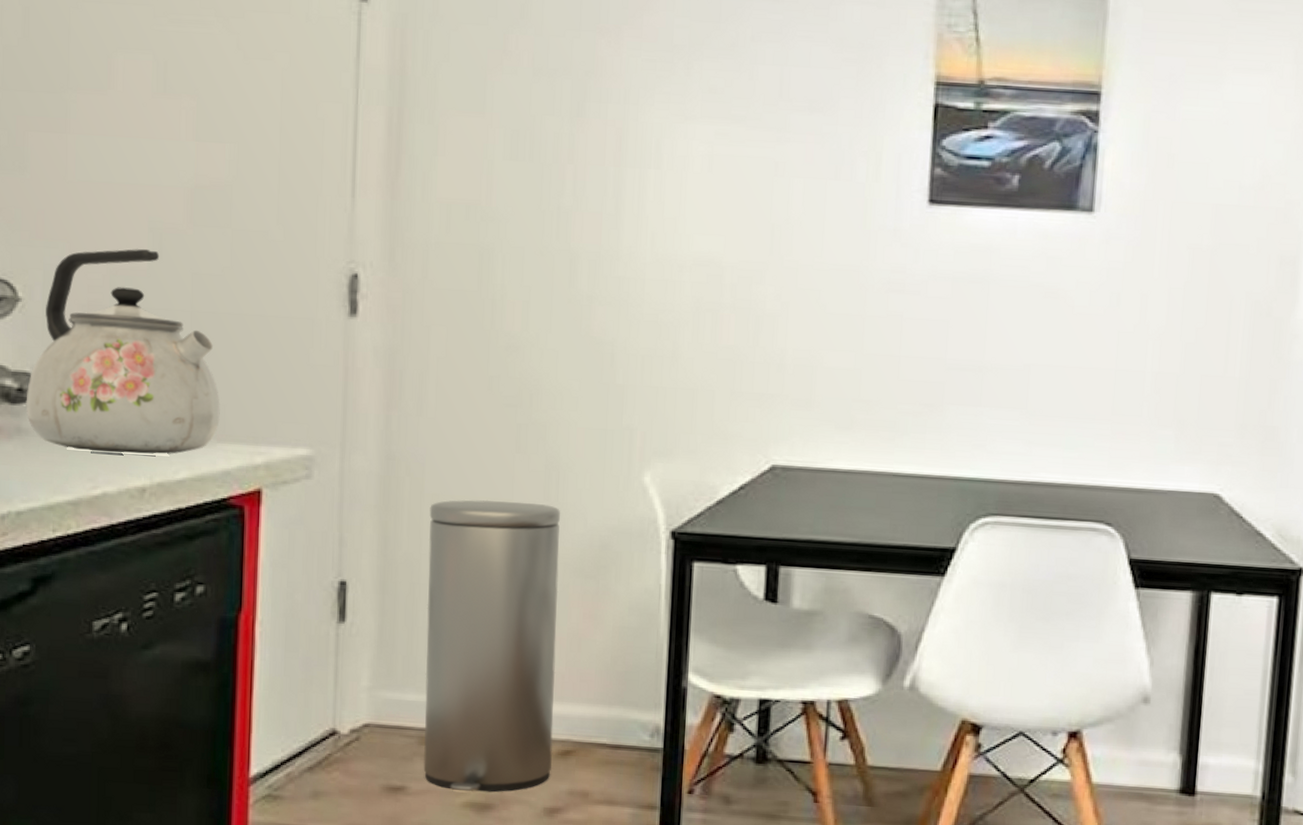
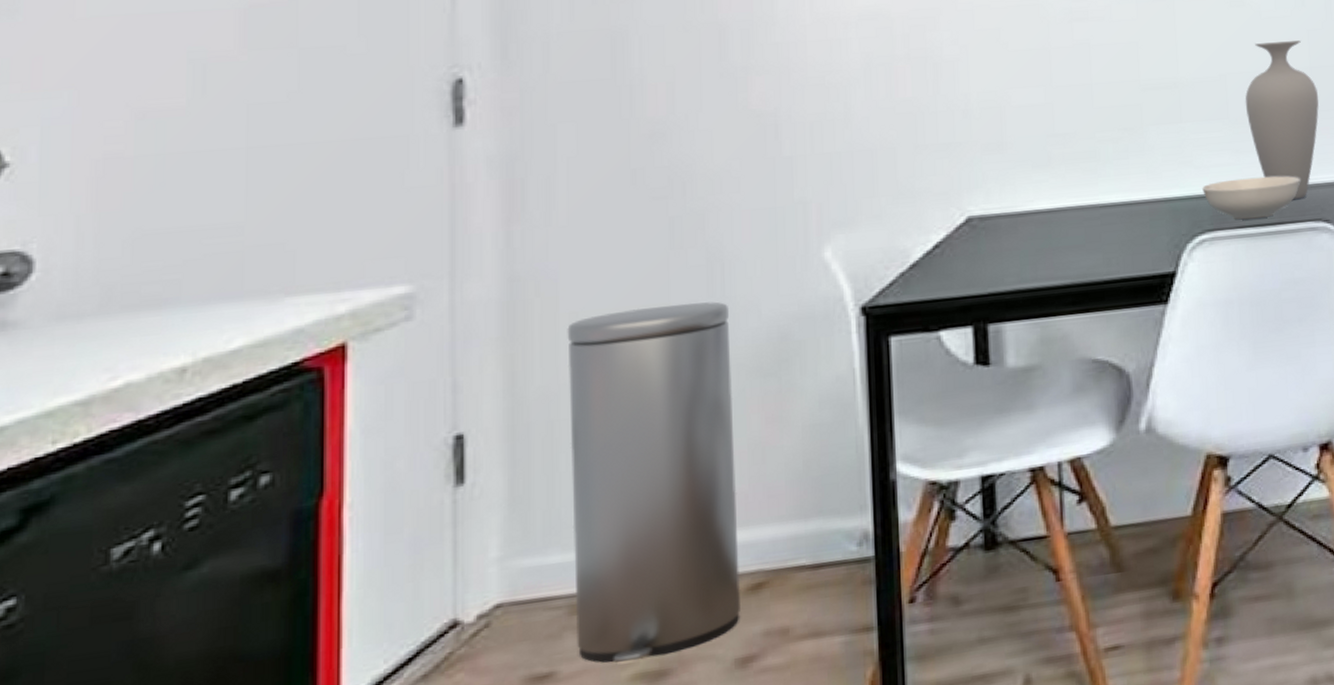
kettle: present [26,249,220,455] -> none [13,84,288,336]
bowl: none [991,469,1089,511] -> present [1201,176,1301,220]
vase: none [1045,338,1120,499] -> present [1245,40,1319,200]

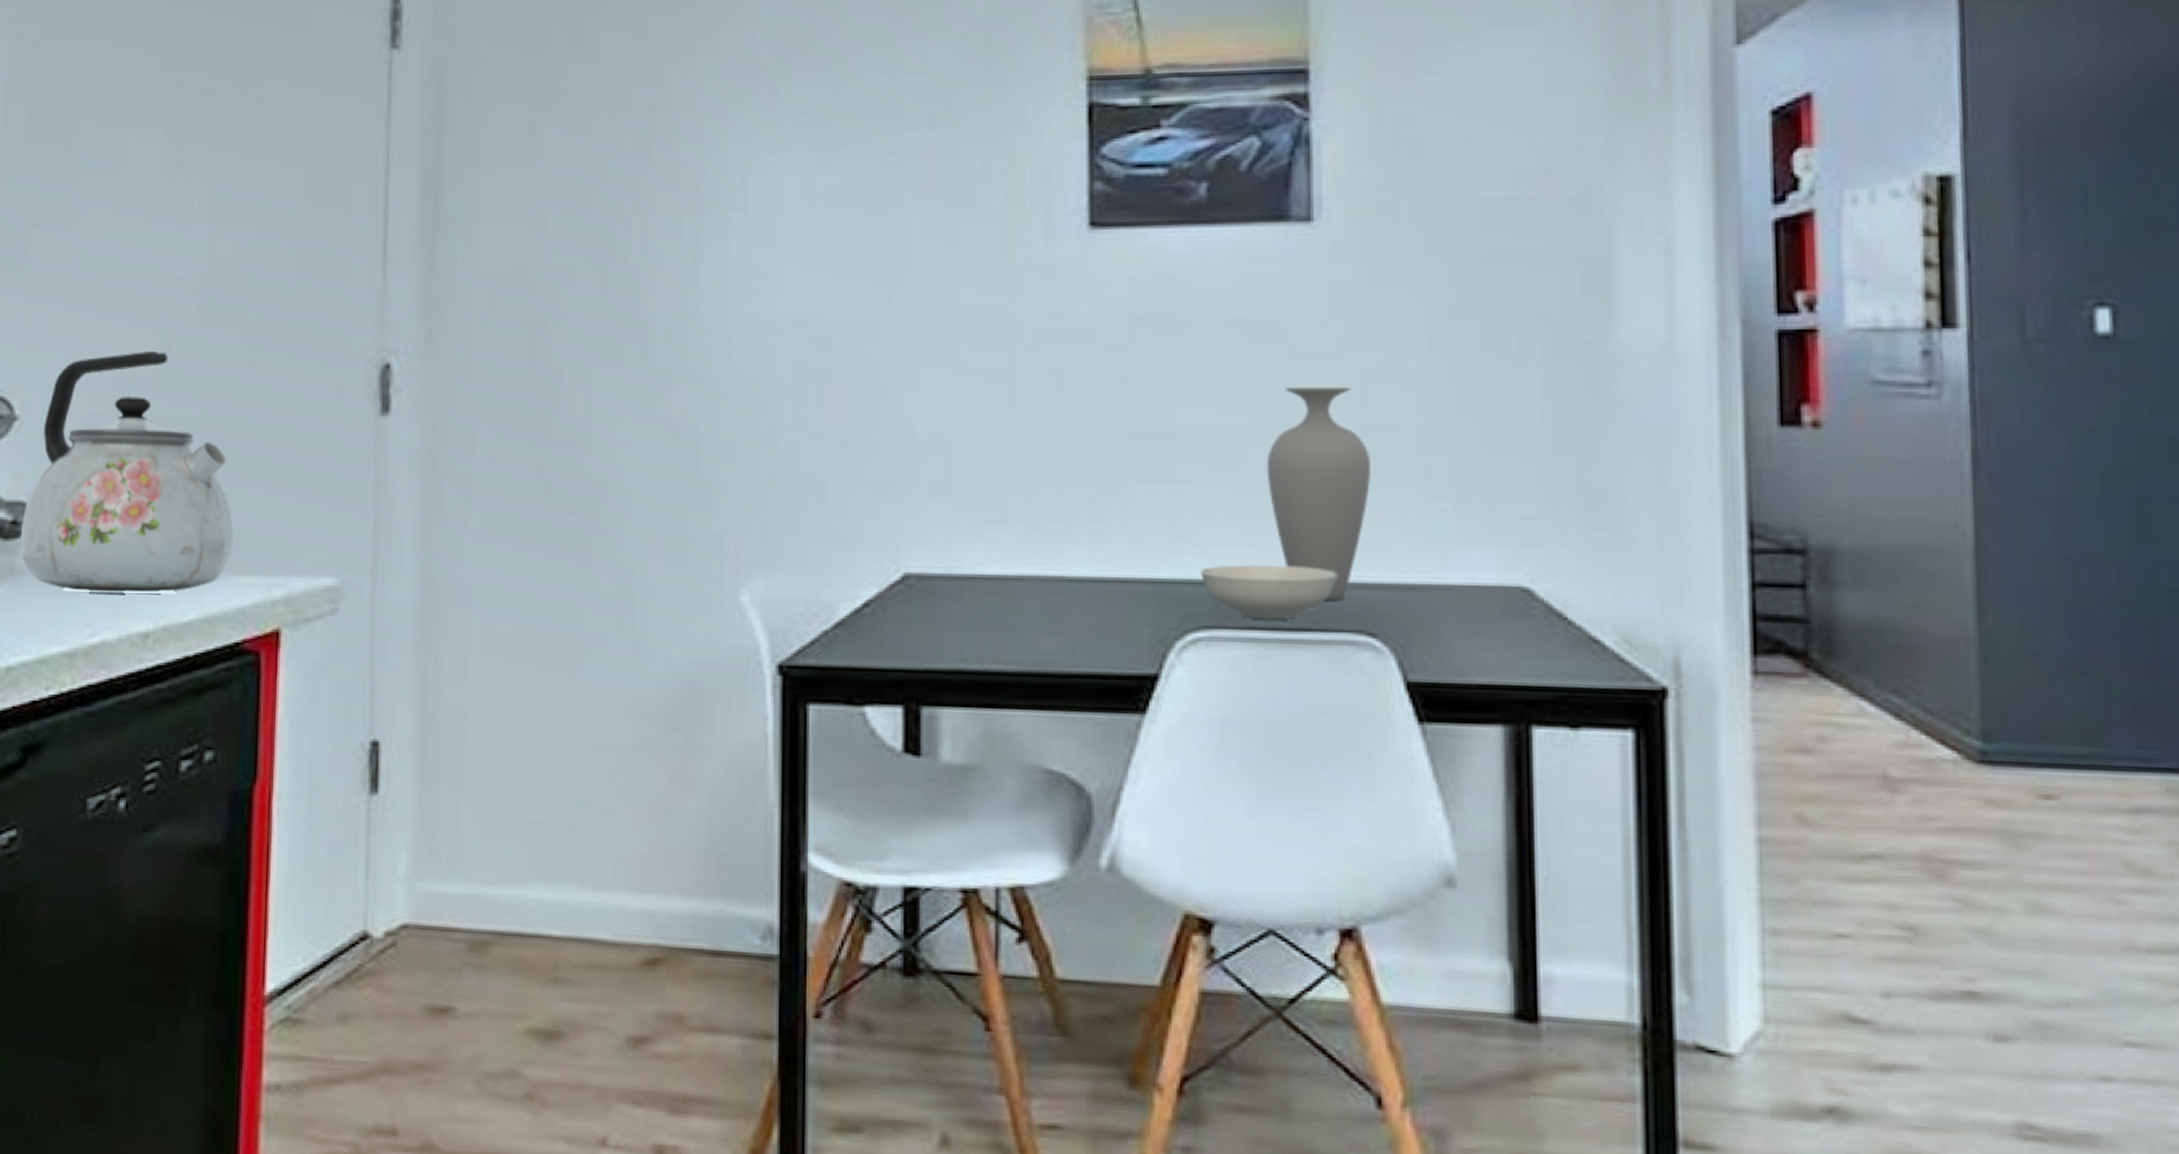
kettle: none [13,84,288,336] -> present [20,352,234,594]
pedal bin: present [567,301,741,662] -> none [474,632,638,1015]

